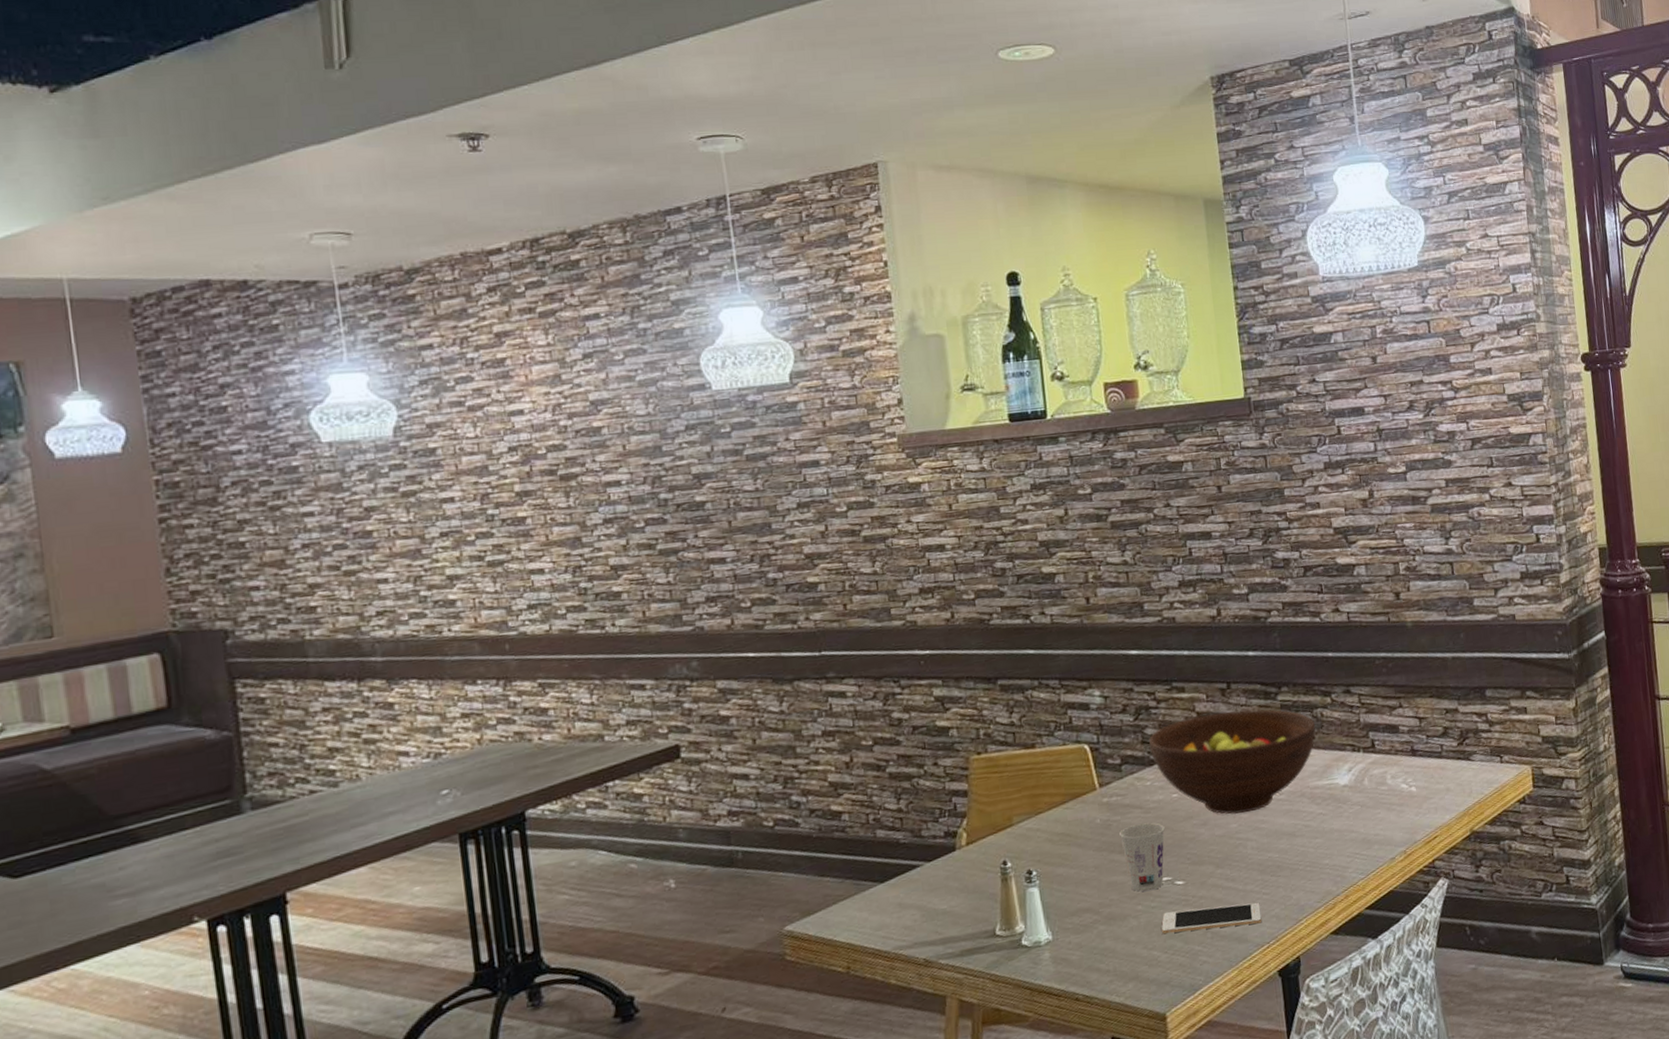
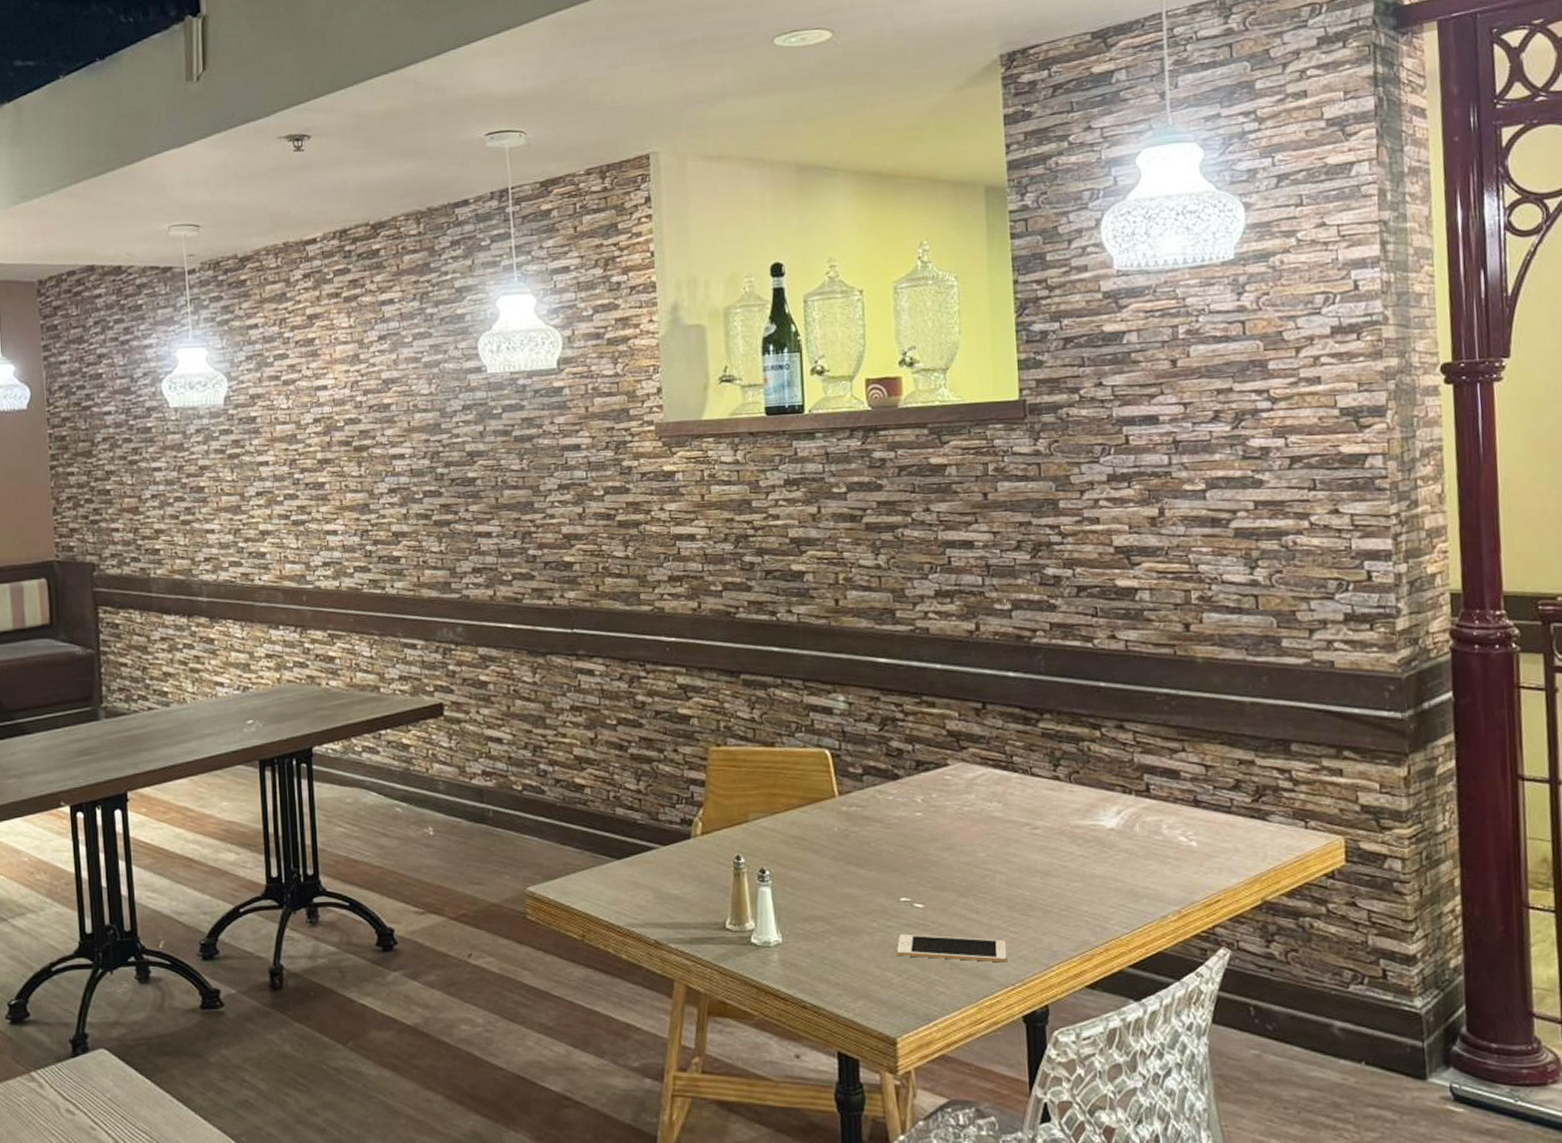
cup: present [1119,822,1165,892] -> none [857,838,906,909]
fruit bowl: present [1149,709,1316,814] -> none [893,733,1081,843]

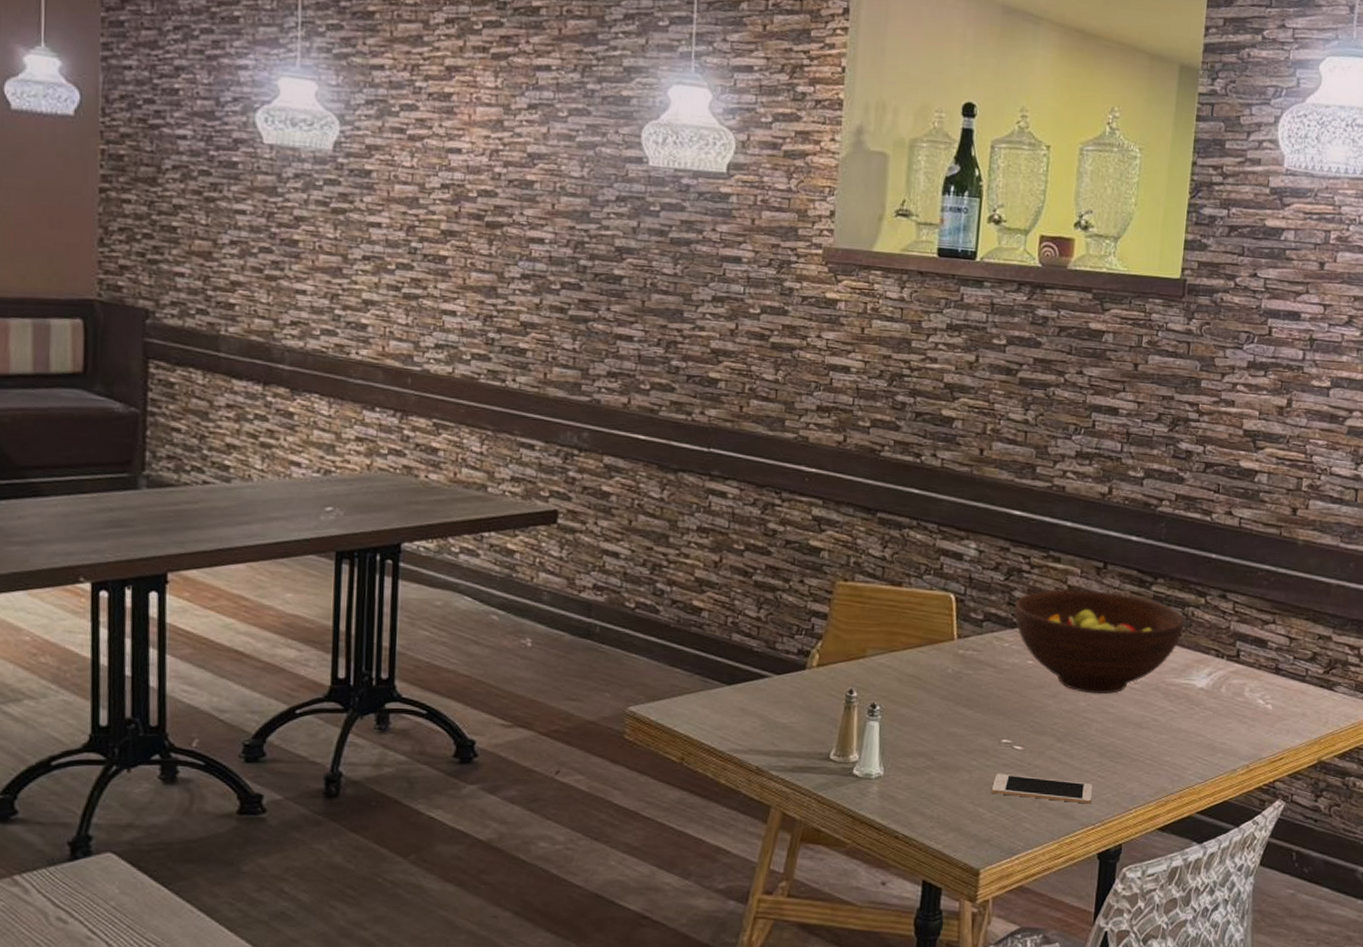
fruit bowl: none [893,733,1081,843] -> present [1013,589,1184,694]

